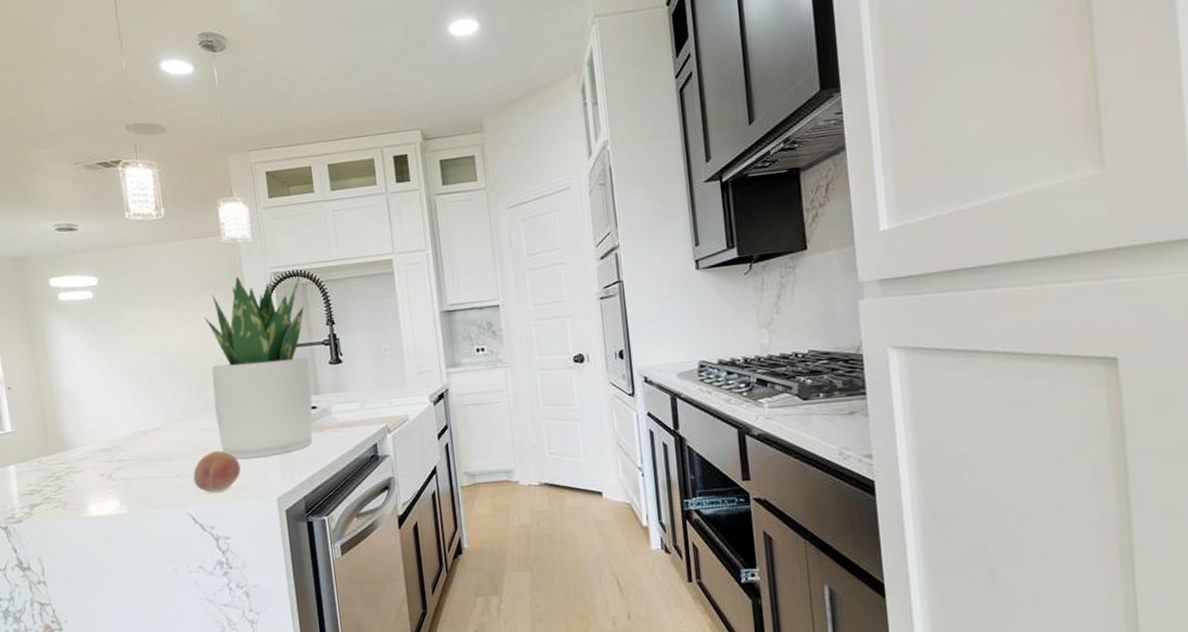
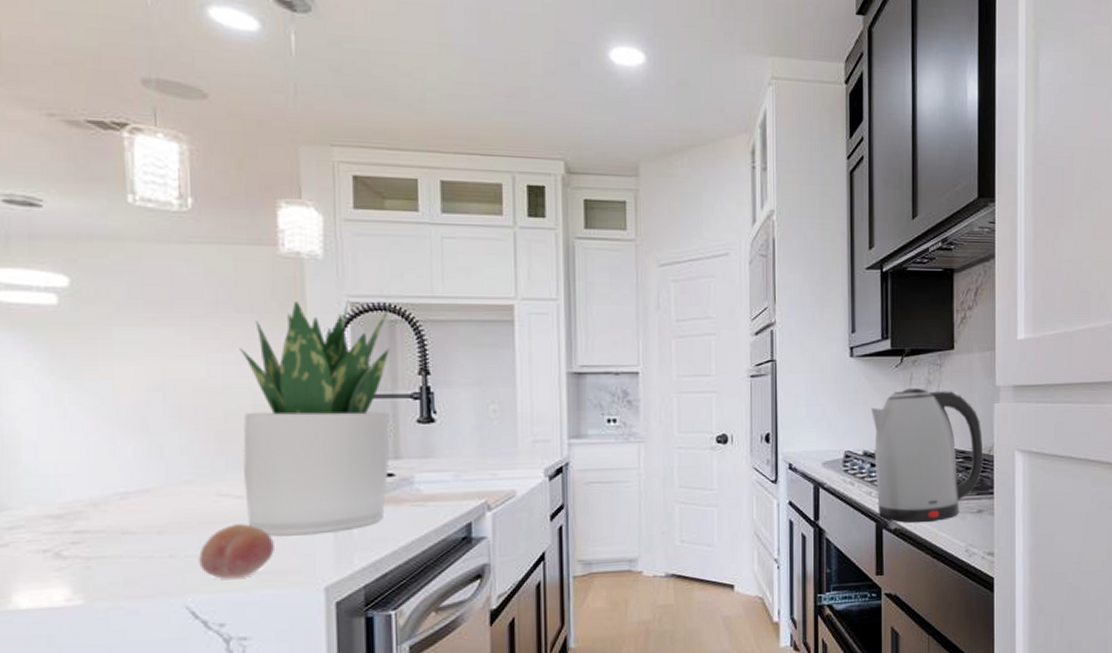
kettle: none [723,292,851,427] -> present [871,388,984,522]

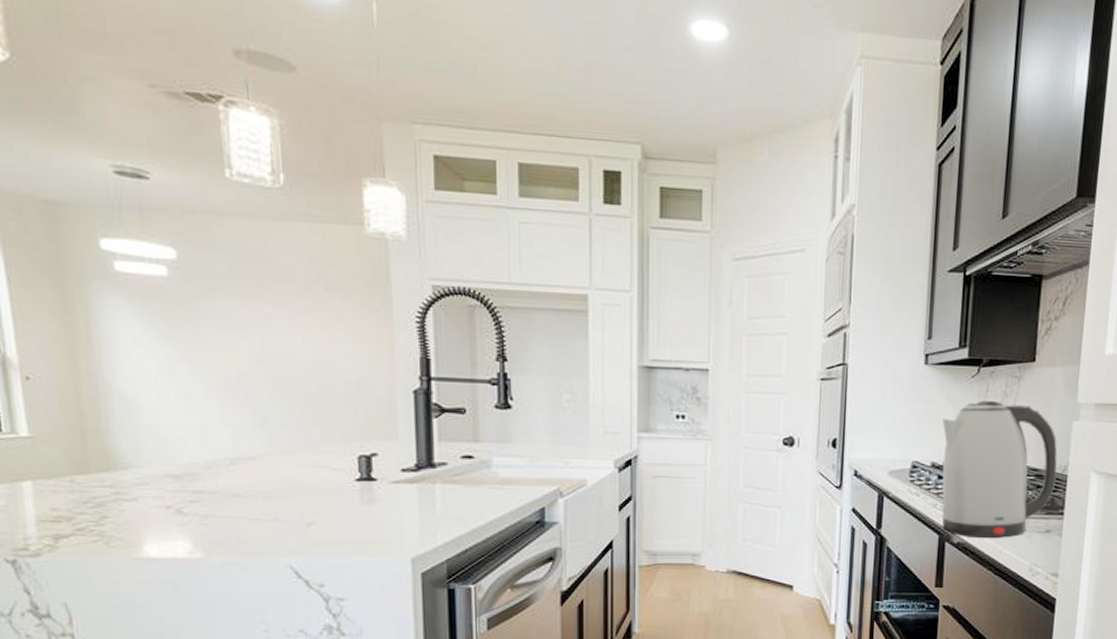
fruit: present [199,524,274,579] -> none [300,494,366,544]
planter: present [239,301,391,537] -> none [331,282,470,509]

